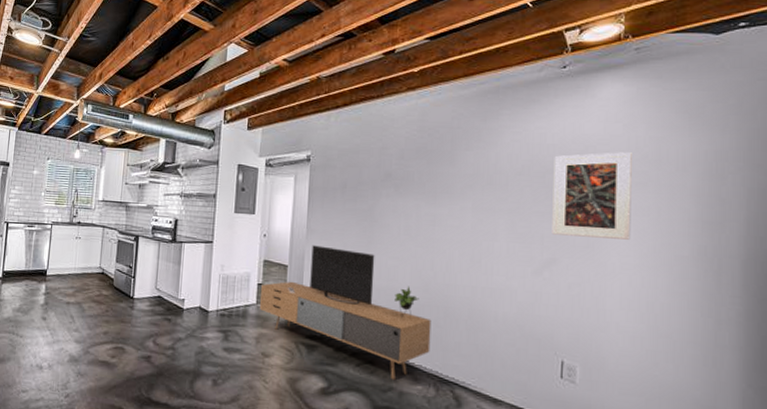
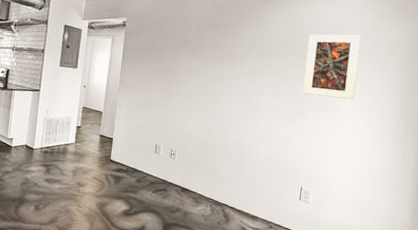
media console: present [260,245,432,381] -> none [78,96,212,204]

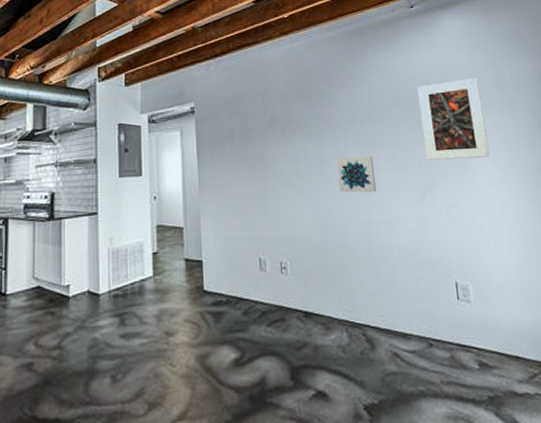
wall art: none [227,80,260,112] -> present [336,156,376,193]

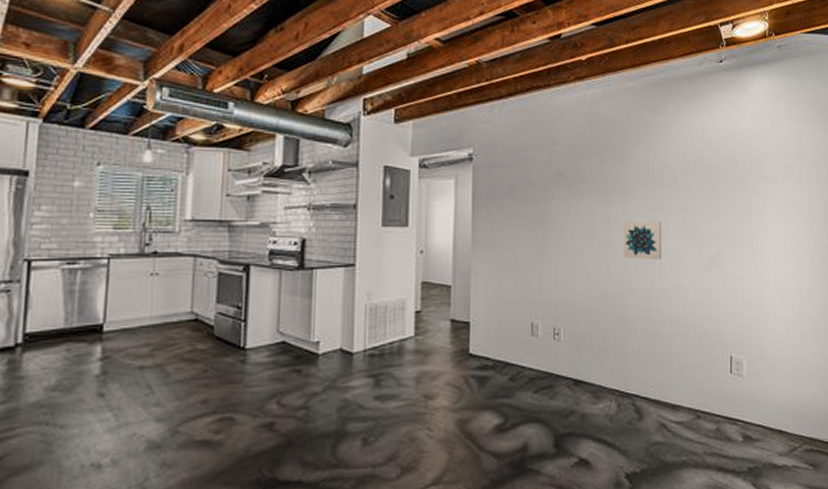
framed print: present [417,78,490,160] -> none [716,146,781,230]

